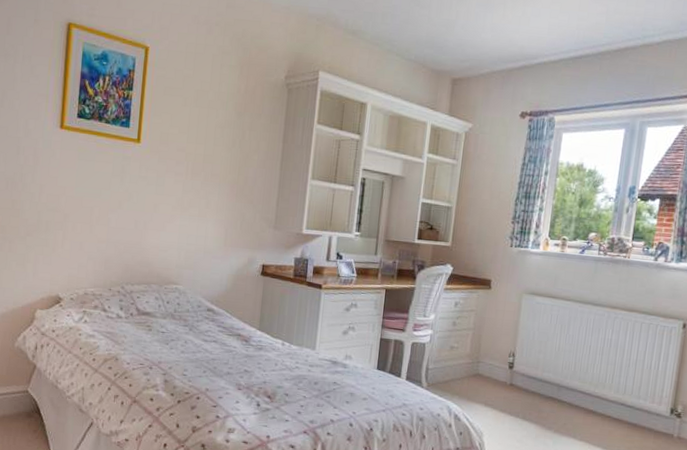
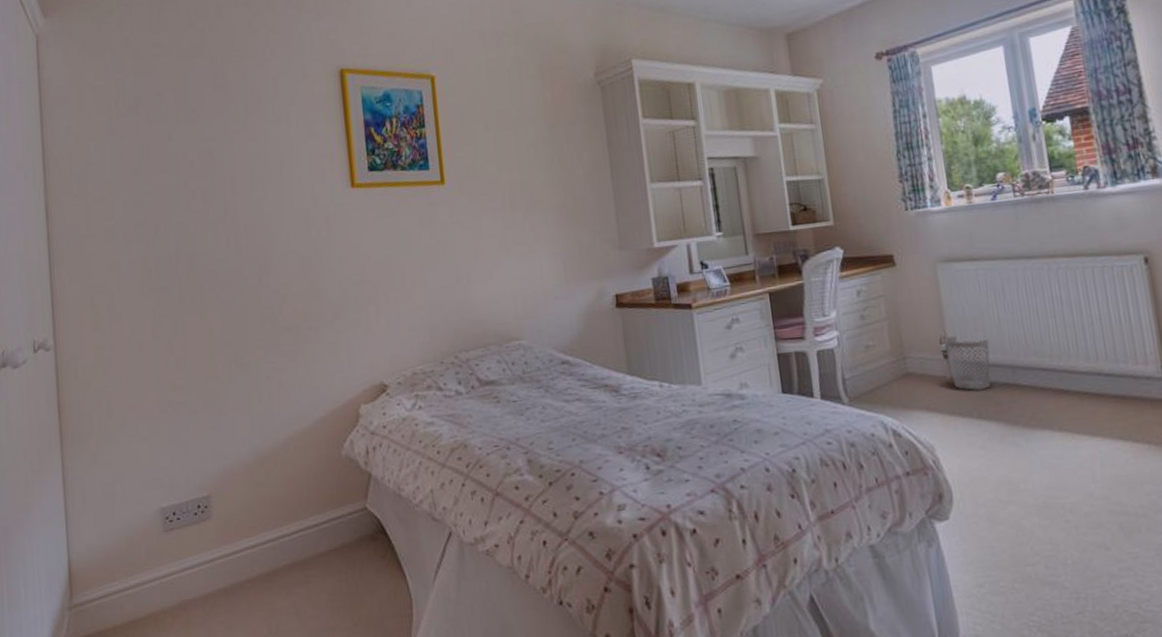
wastebasket: none [510,353,547,398] -> present [943,336,991,390]

